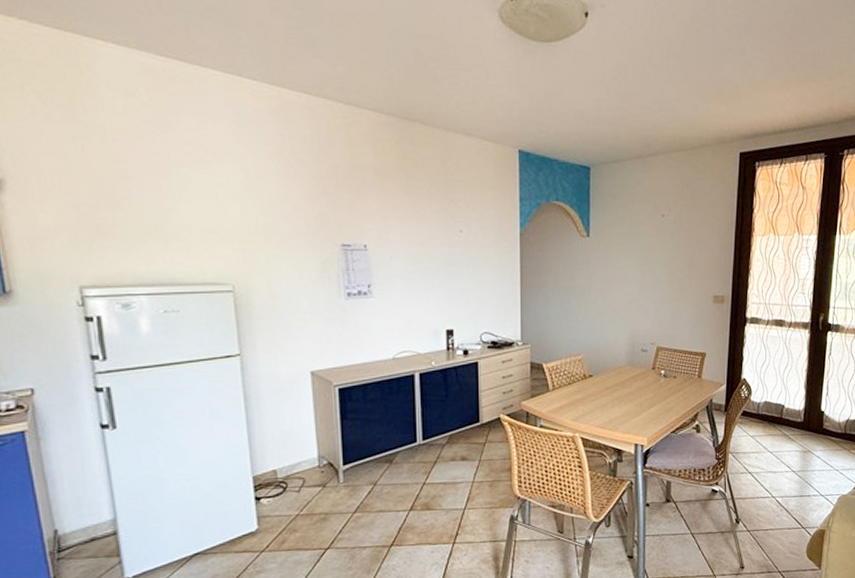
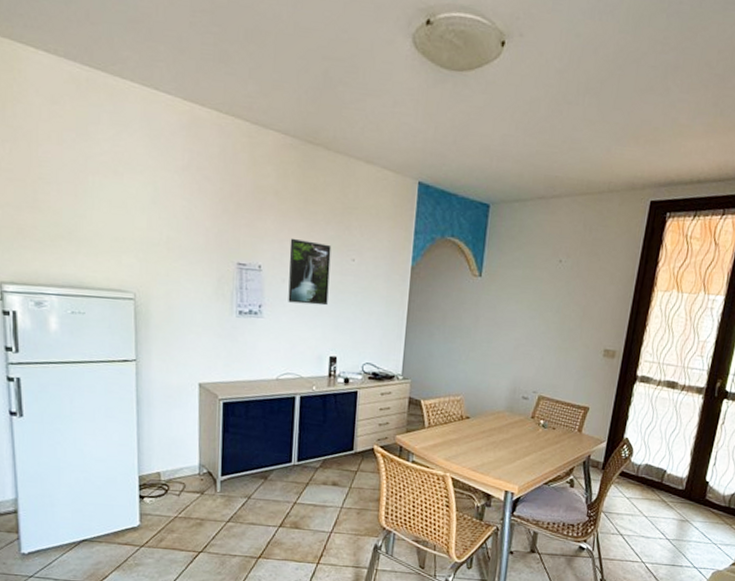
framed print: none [394,214,439,279] -> present [288,238,332,306]

